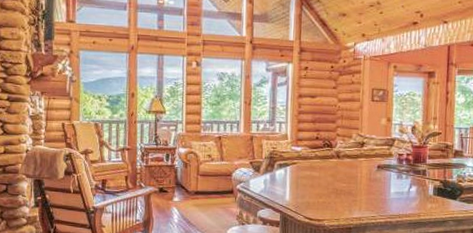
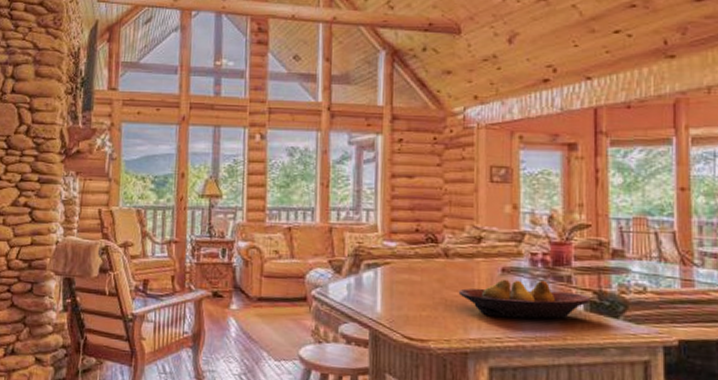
fruit bowl: none [346,173,438,202] -> present [458,279,590,319]

